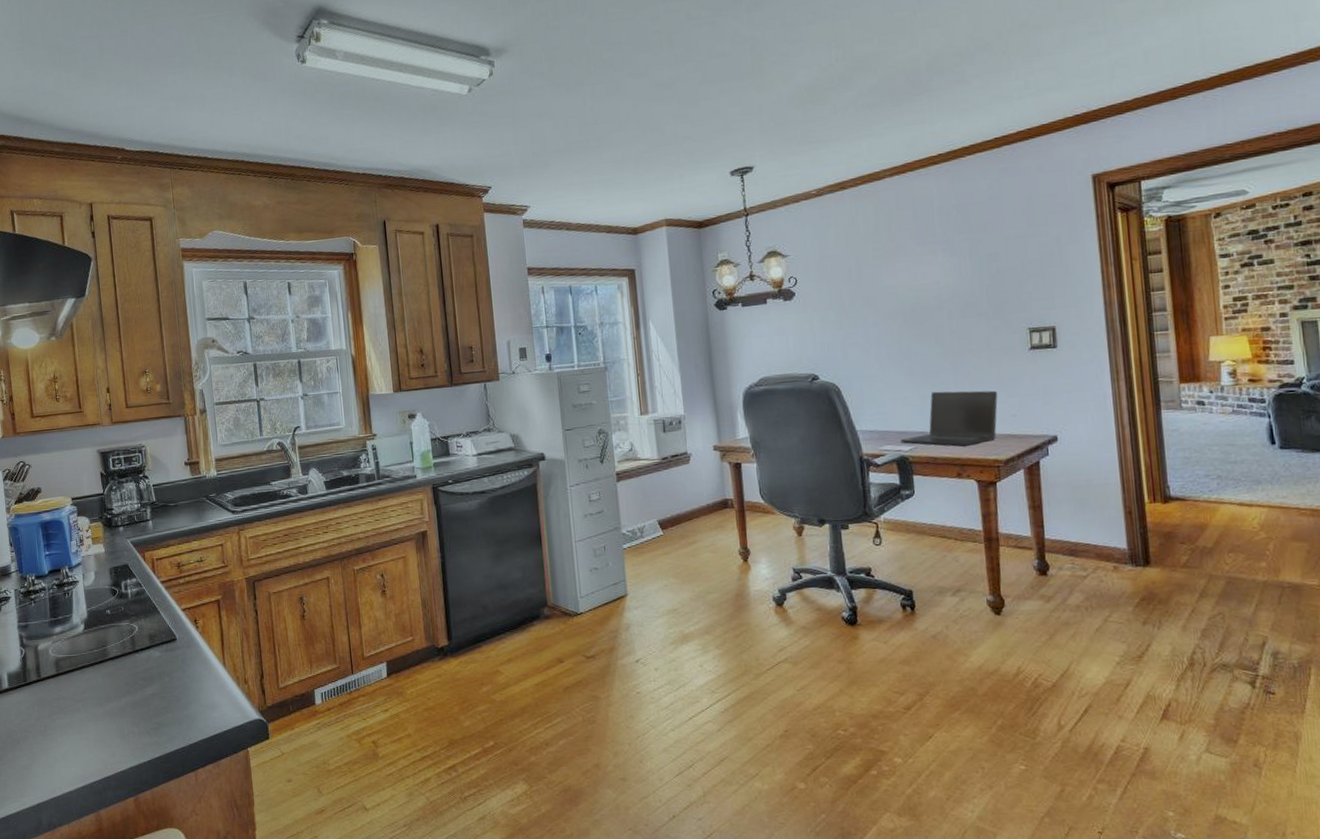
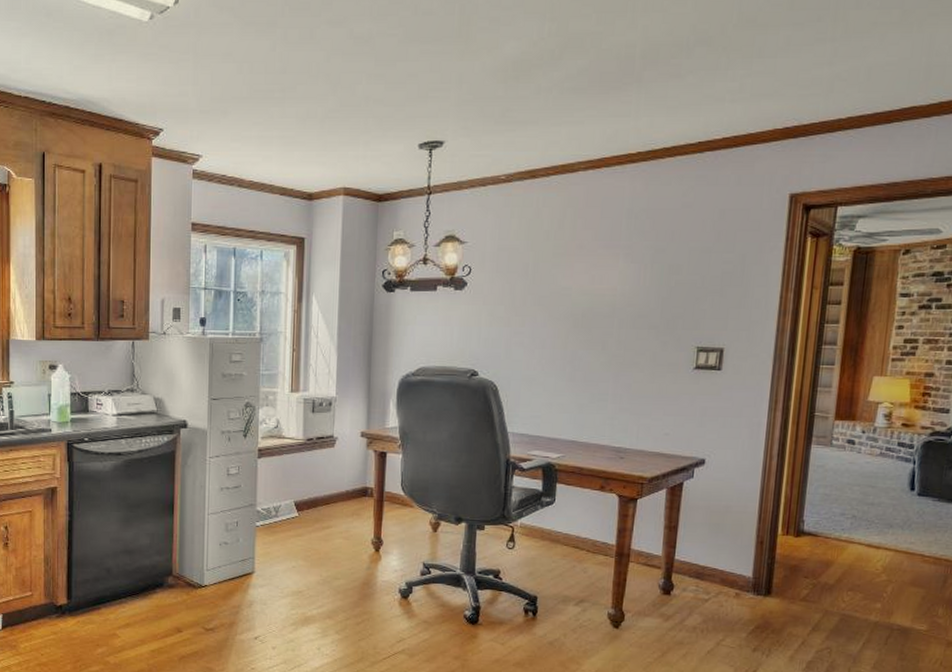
laptop: present [900,390,998,447] -> none [550,401,655,460]

